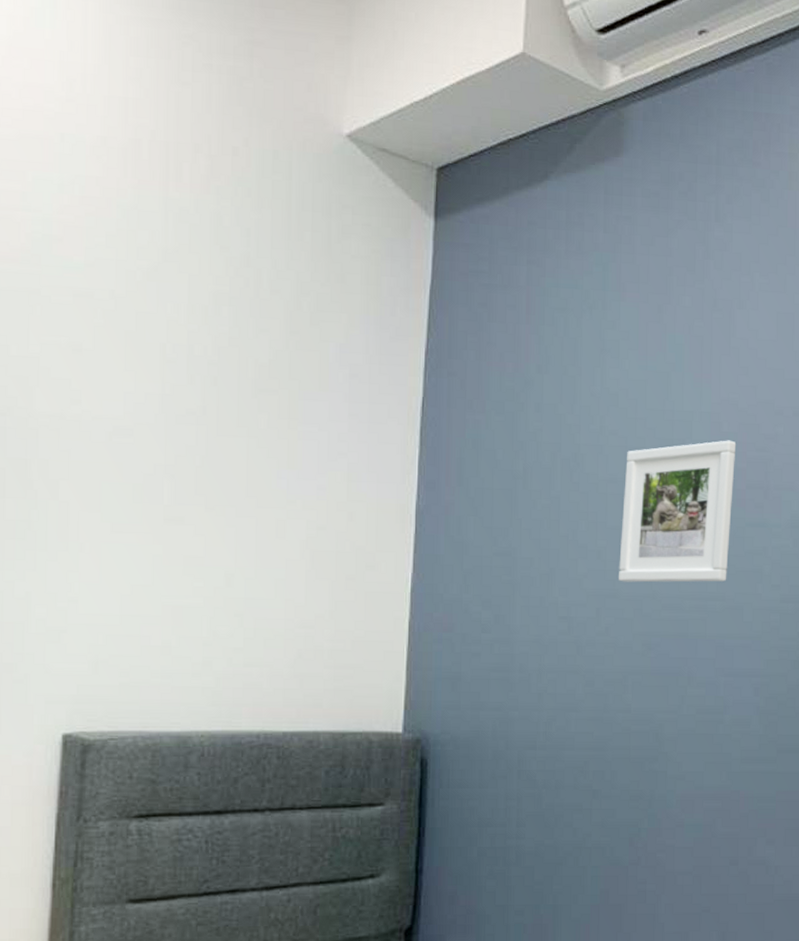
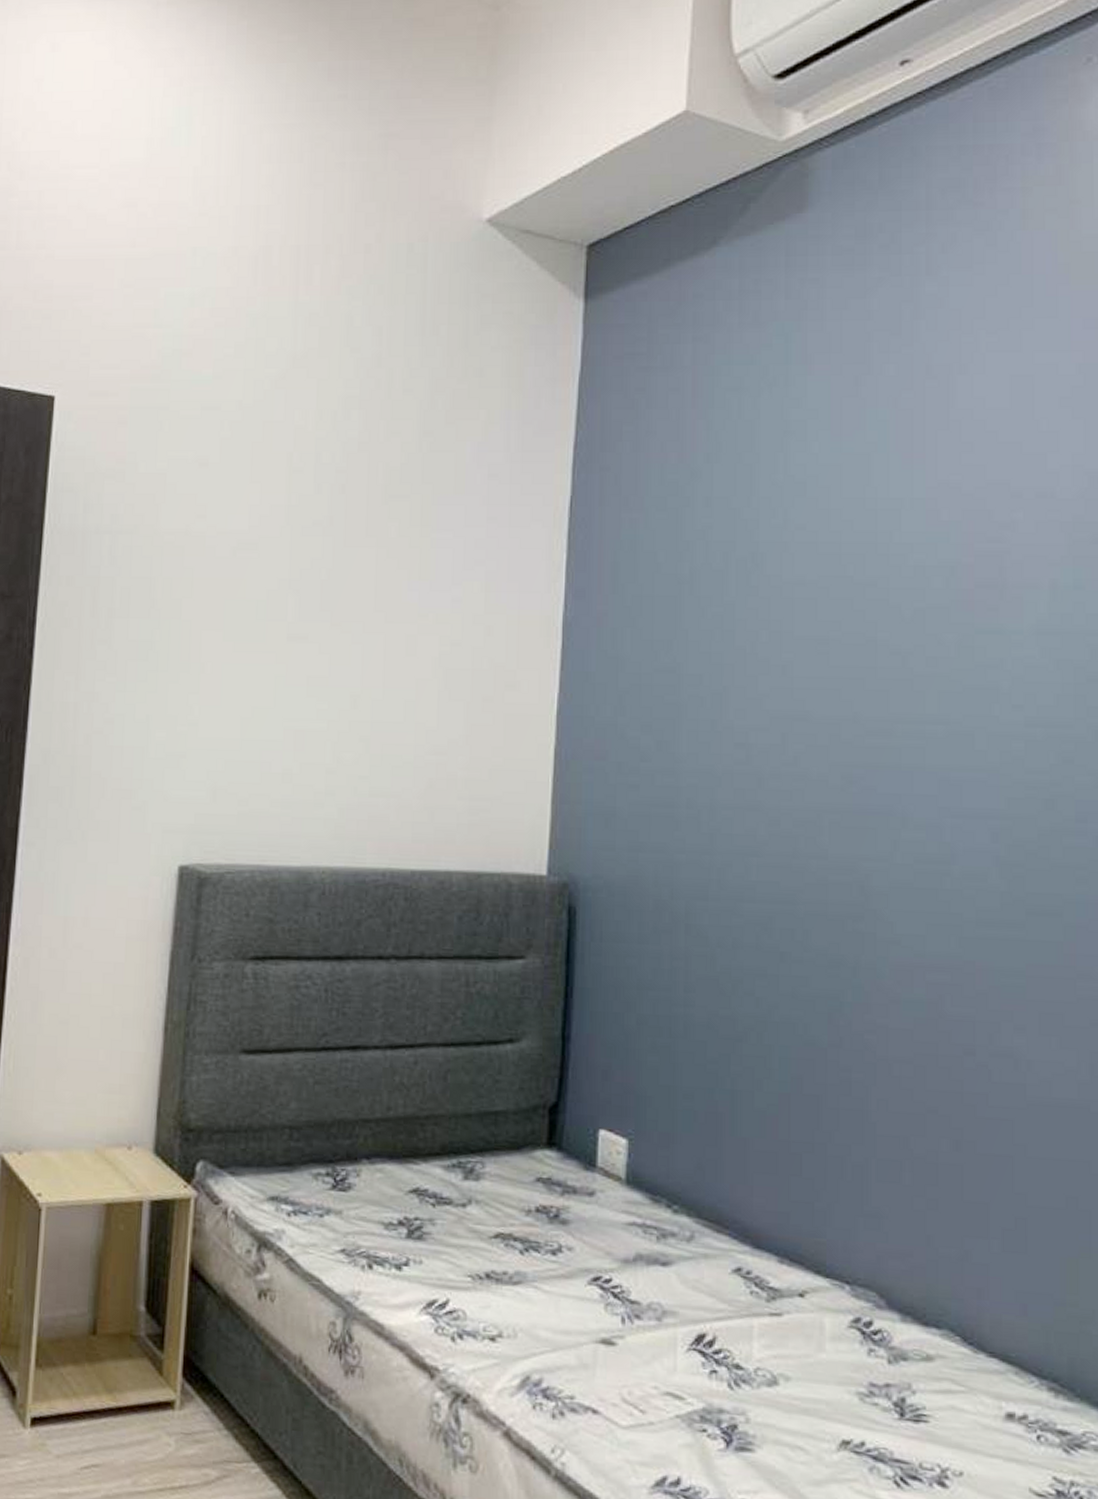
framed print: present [618,440,737,583] -> none [808,530,960,703]

